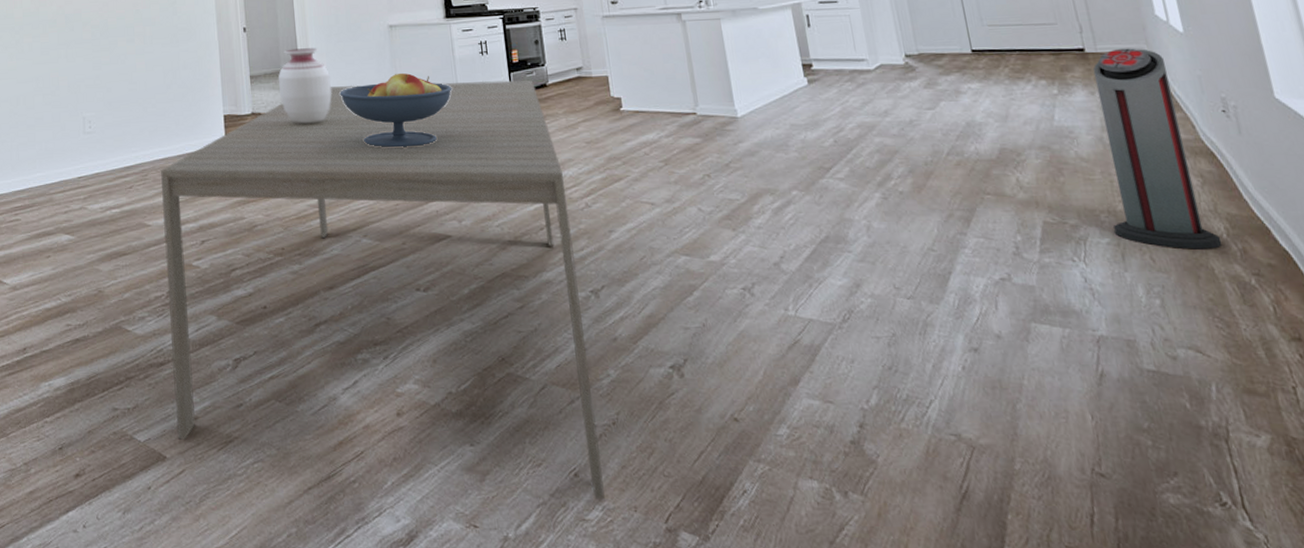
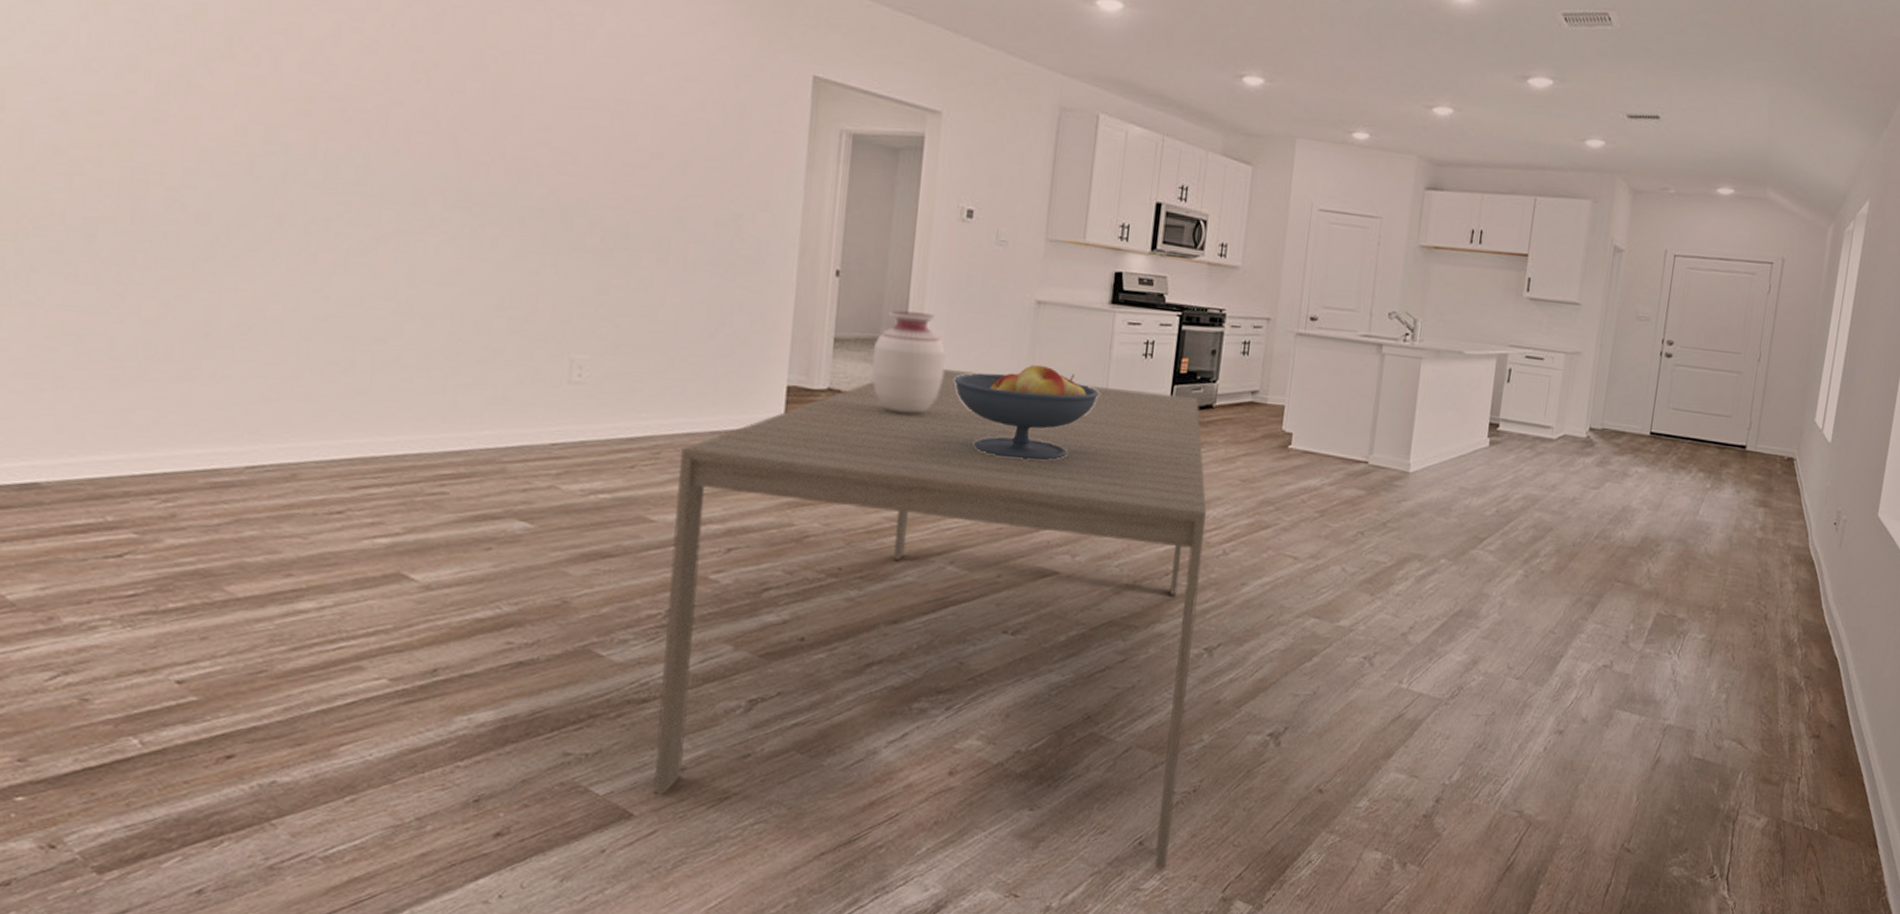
air purifier: present [1092,48,1223,250] -> none [1712,450,1806,652]

